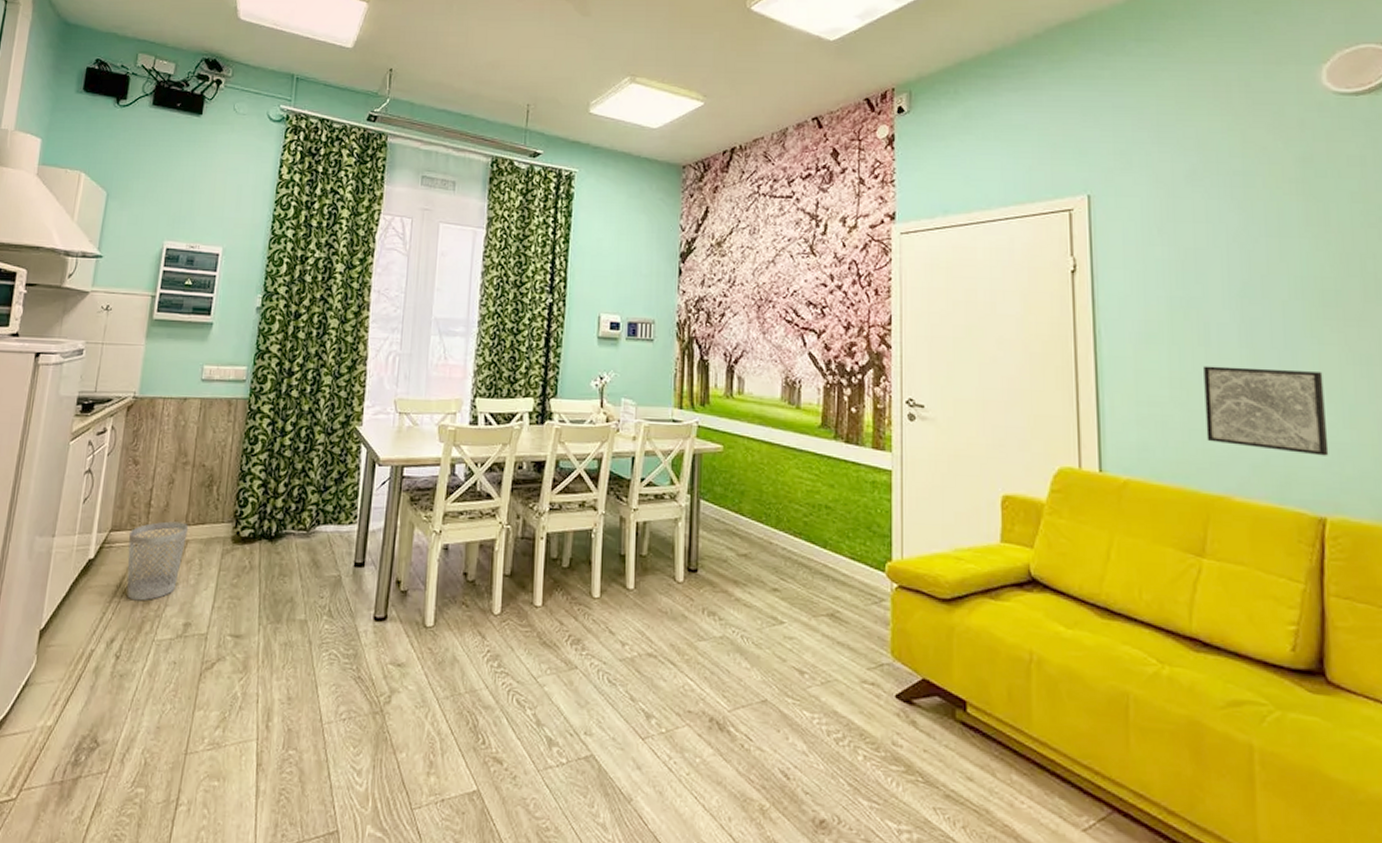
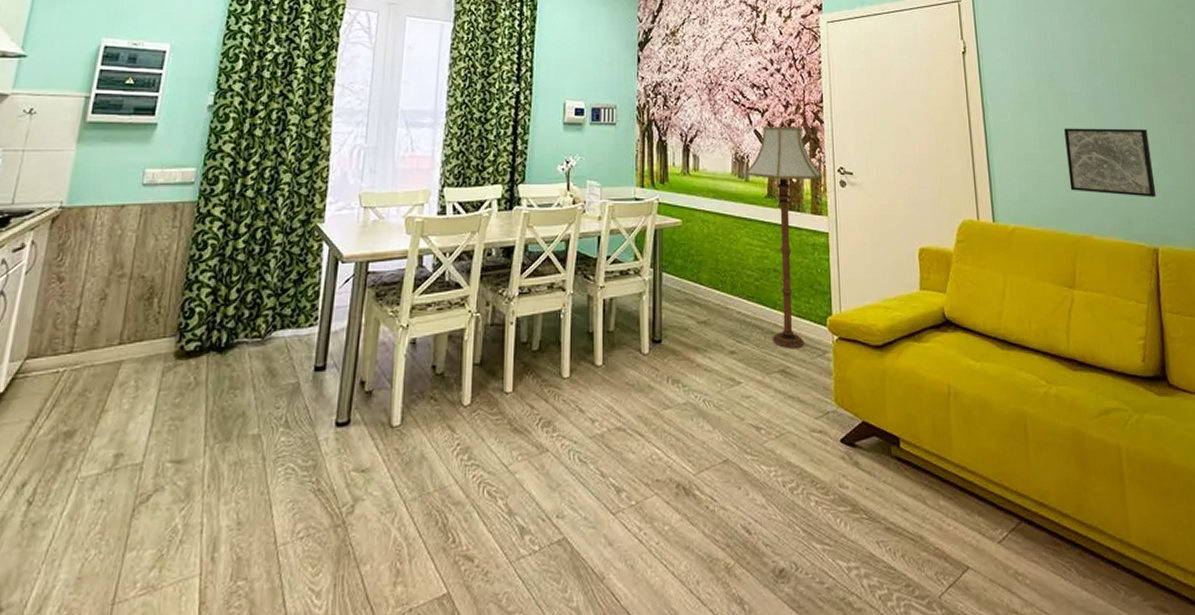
wastebasket: present [127,521,189,601] -> none [44,341,124,435]
floor lamp: none [797,343,887,593] -> present [745,120,822,349]

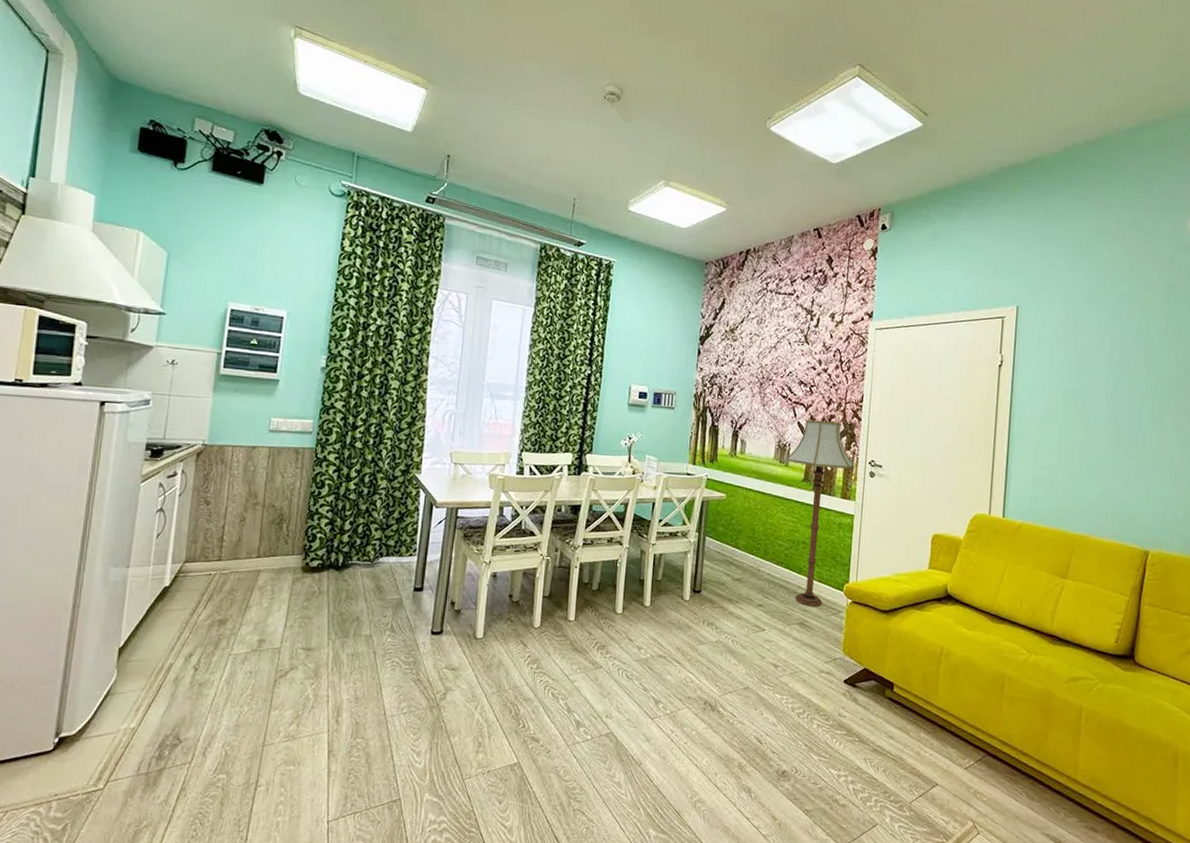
wall art: present [1064,128,1157,197] -> none [1078,440,1161,507]

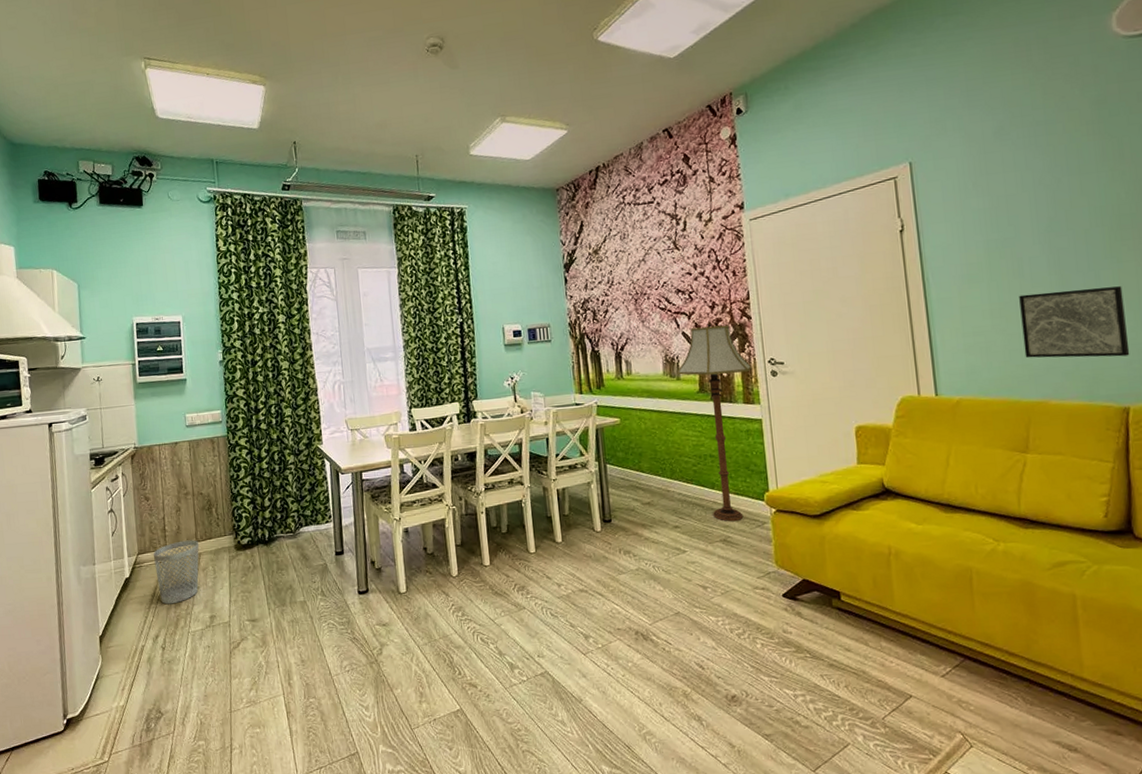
wastebasket: none [202,554,261,622] -> present [153,540,199,605]
wall art: none [1078,440,1161,507] -> present [1019,286,1130,358]

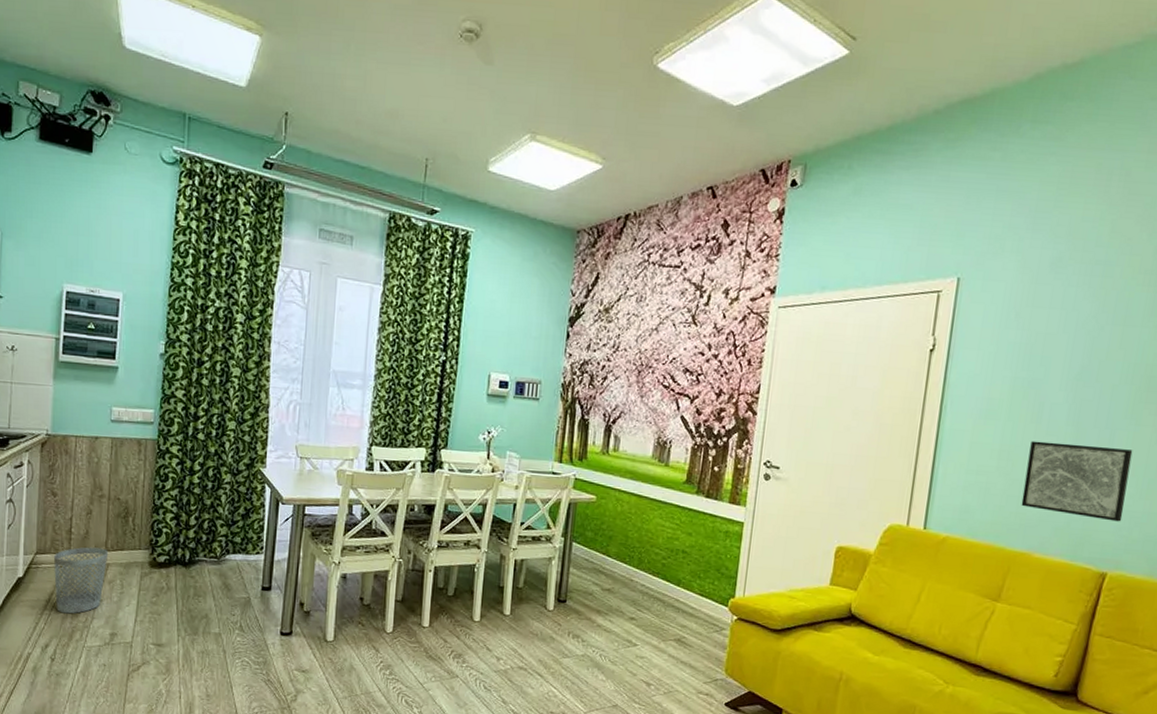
floor lamp: present [676,320,753,522] -> none [666,408,747,623]

